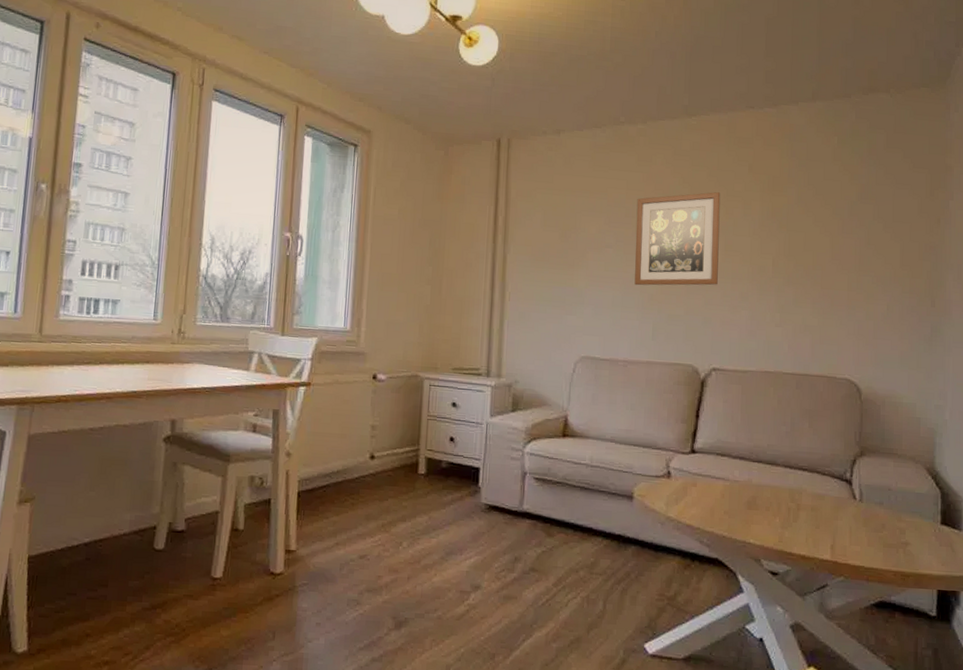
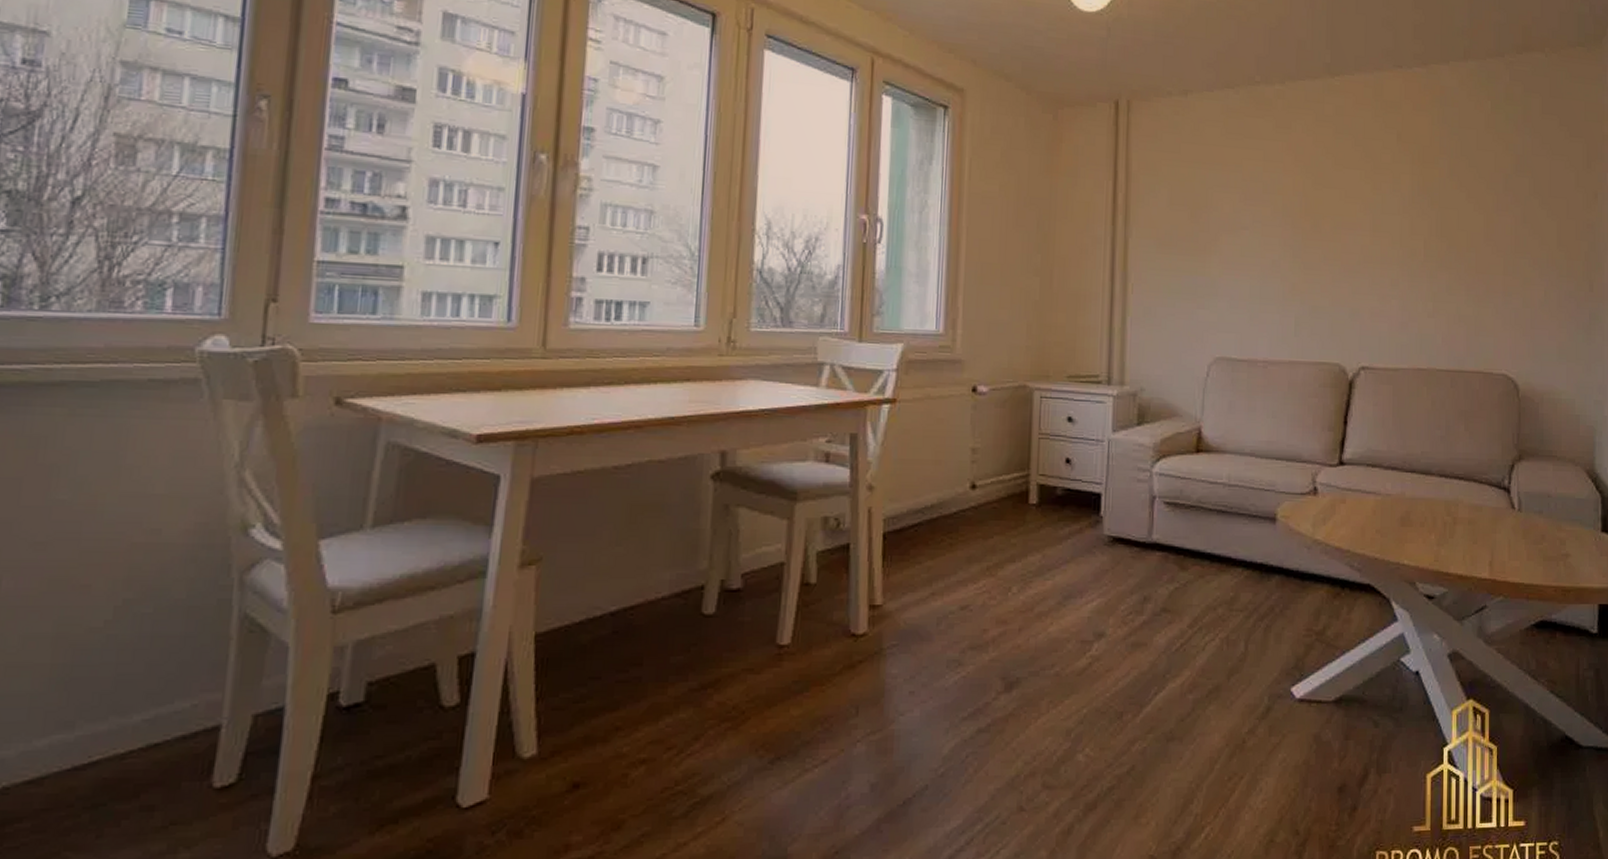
wall art: present [634,192,721,286] -> none [1274,164,1367,273]

